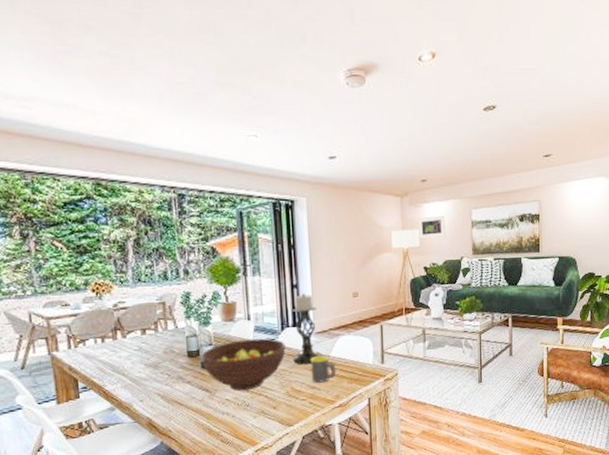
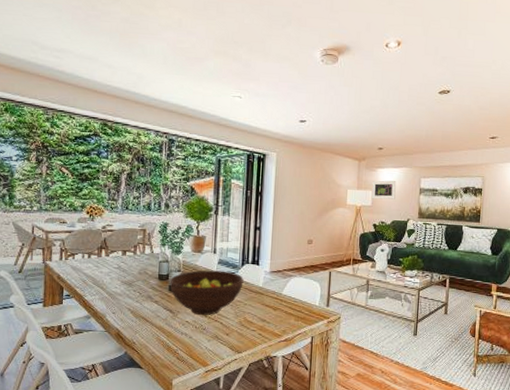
candle holder: present [291,294,323,365] -> none [249,236,275,299]
mug: present [310,356,337,383] -> none [263,293,286,317]

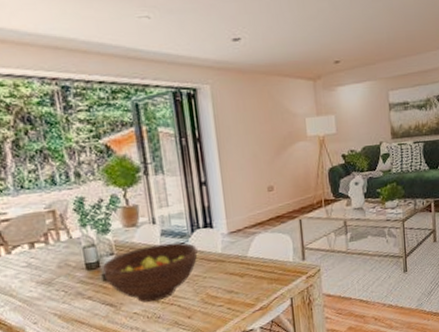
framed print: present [371,180,396,200] -> none [333,99,363,125]

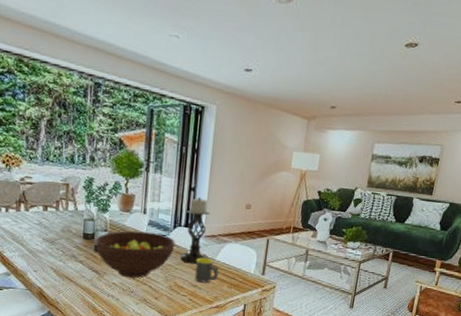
candle holder: none [201,191,239,269] -> present [180,197,210,265]
mug: none [225,257,255,287] -> present [194,258,219,283]

